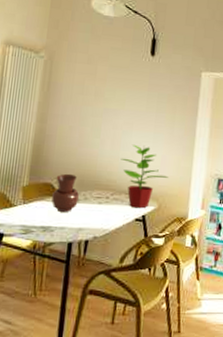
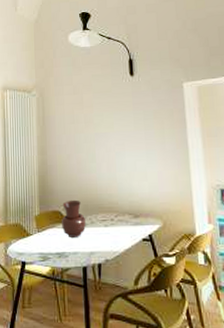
potted plant: present [120,144,168,209] -> none [118,164,168,228]

